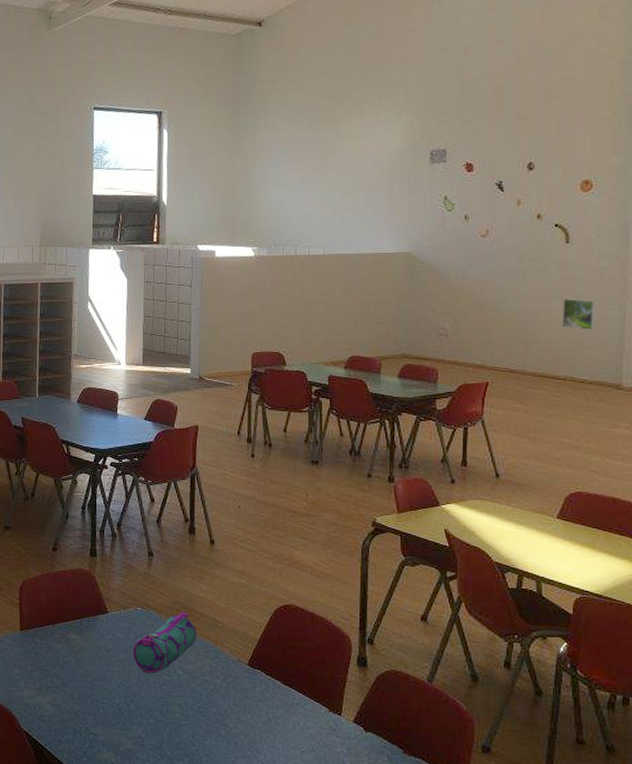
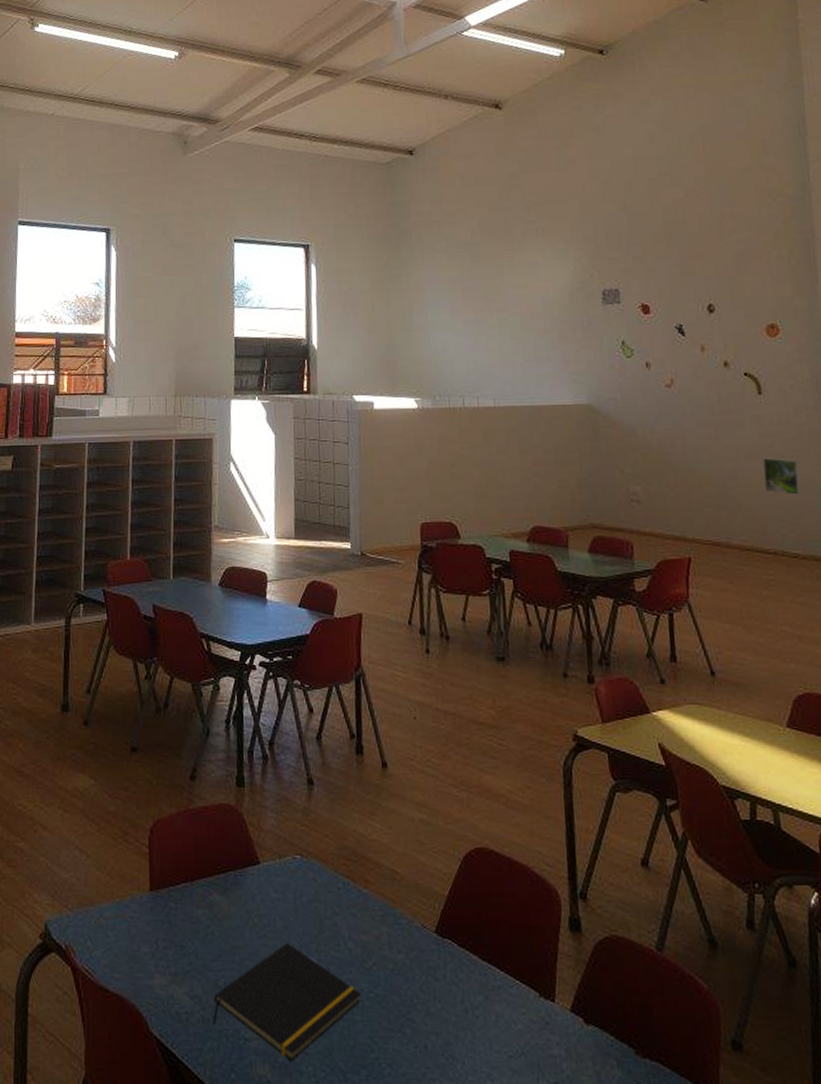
notepad: none [69,669,186,751] -> present [212,943,361,1062]
pencil case: present [132,612,196,674] -> none [291,860,370,949]

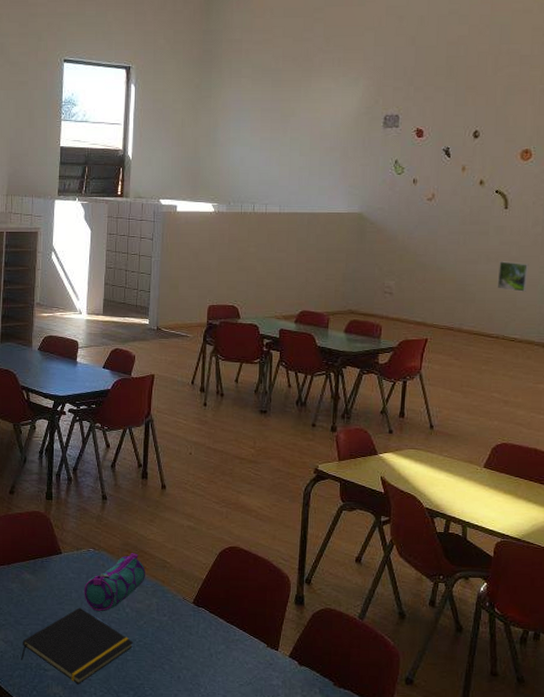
pencil case: none [291,860,370,949] -> present [84,553,145,612]

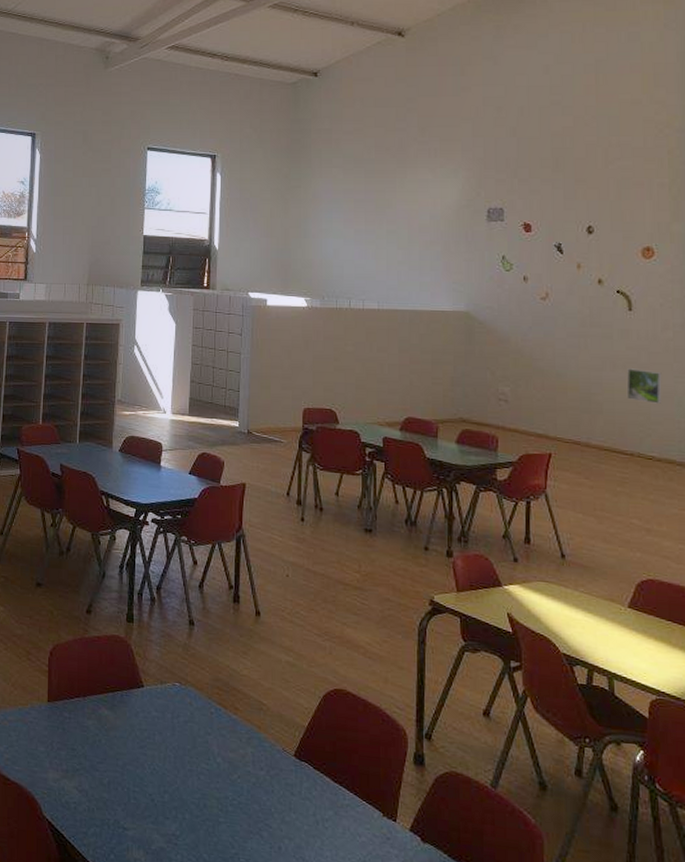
notepad: present [20,607,133,685] -> none [96,753,225,850]
pencil case: present [84,553,145,612] -> none [169,690,239,761]

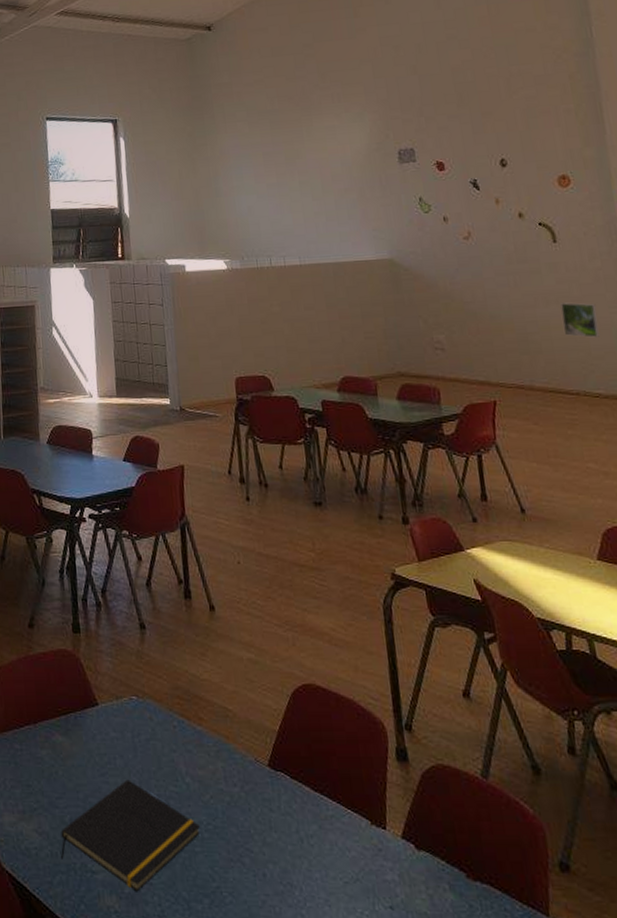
notepad: none [96,753,225,850] -> present [60,779,201,892]

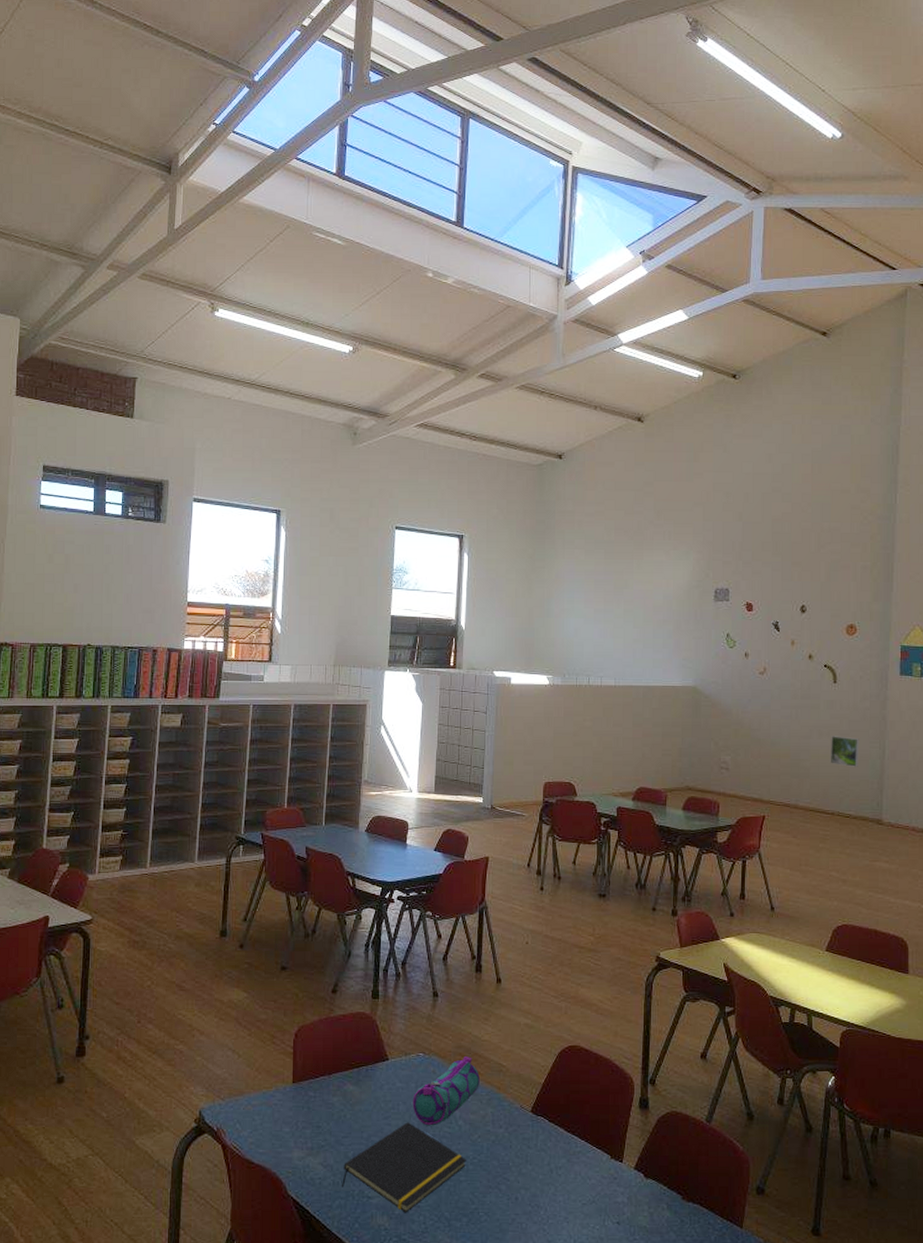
pencil case: none [130,700,205,784] -> present [412,1057,480,1126]

